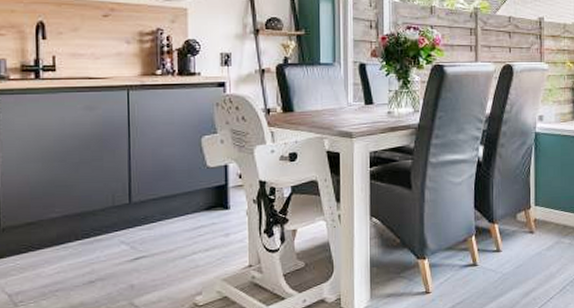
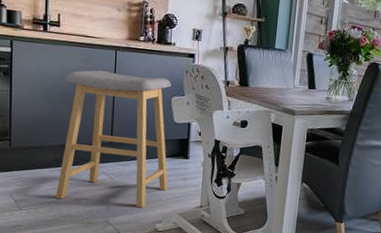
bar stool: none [62,115,207,285] -> present [56,69,171,208]

